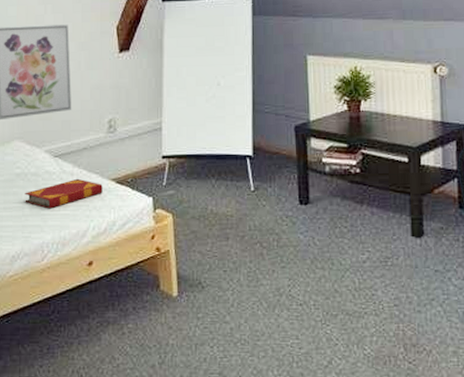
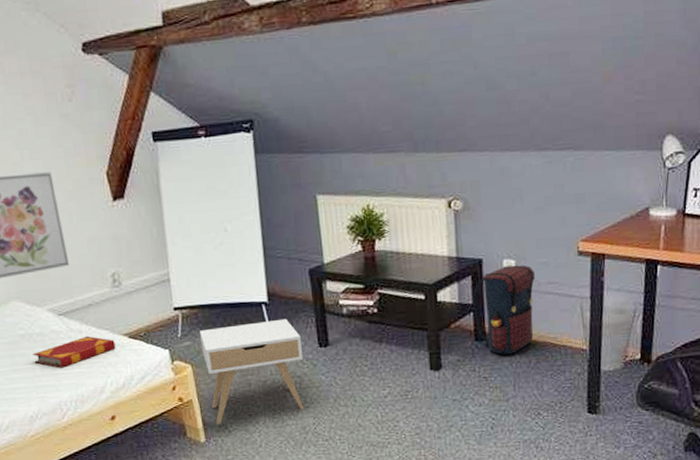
nightstand: none [184,173,282,280] -> present [200,318,304,425]

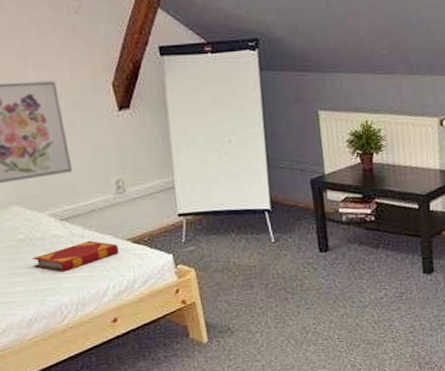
nightstand: present [200,318,304,425] -> none [204,225,304,326]

